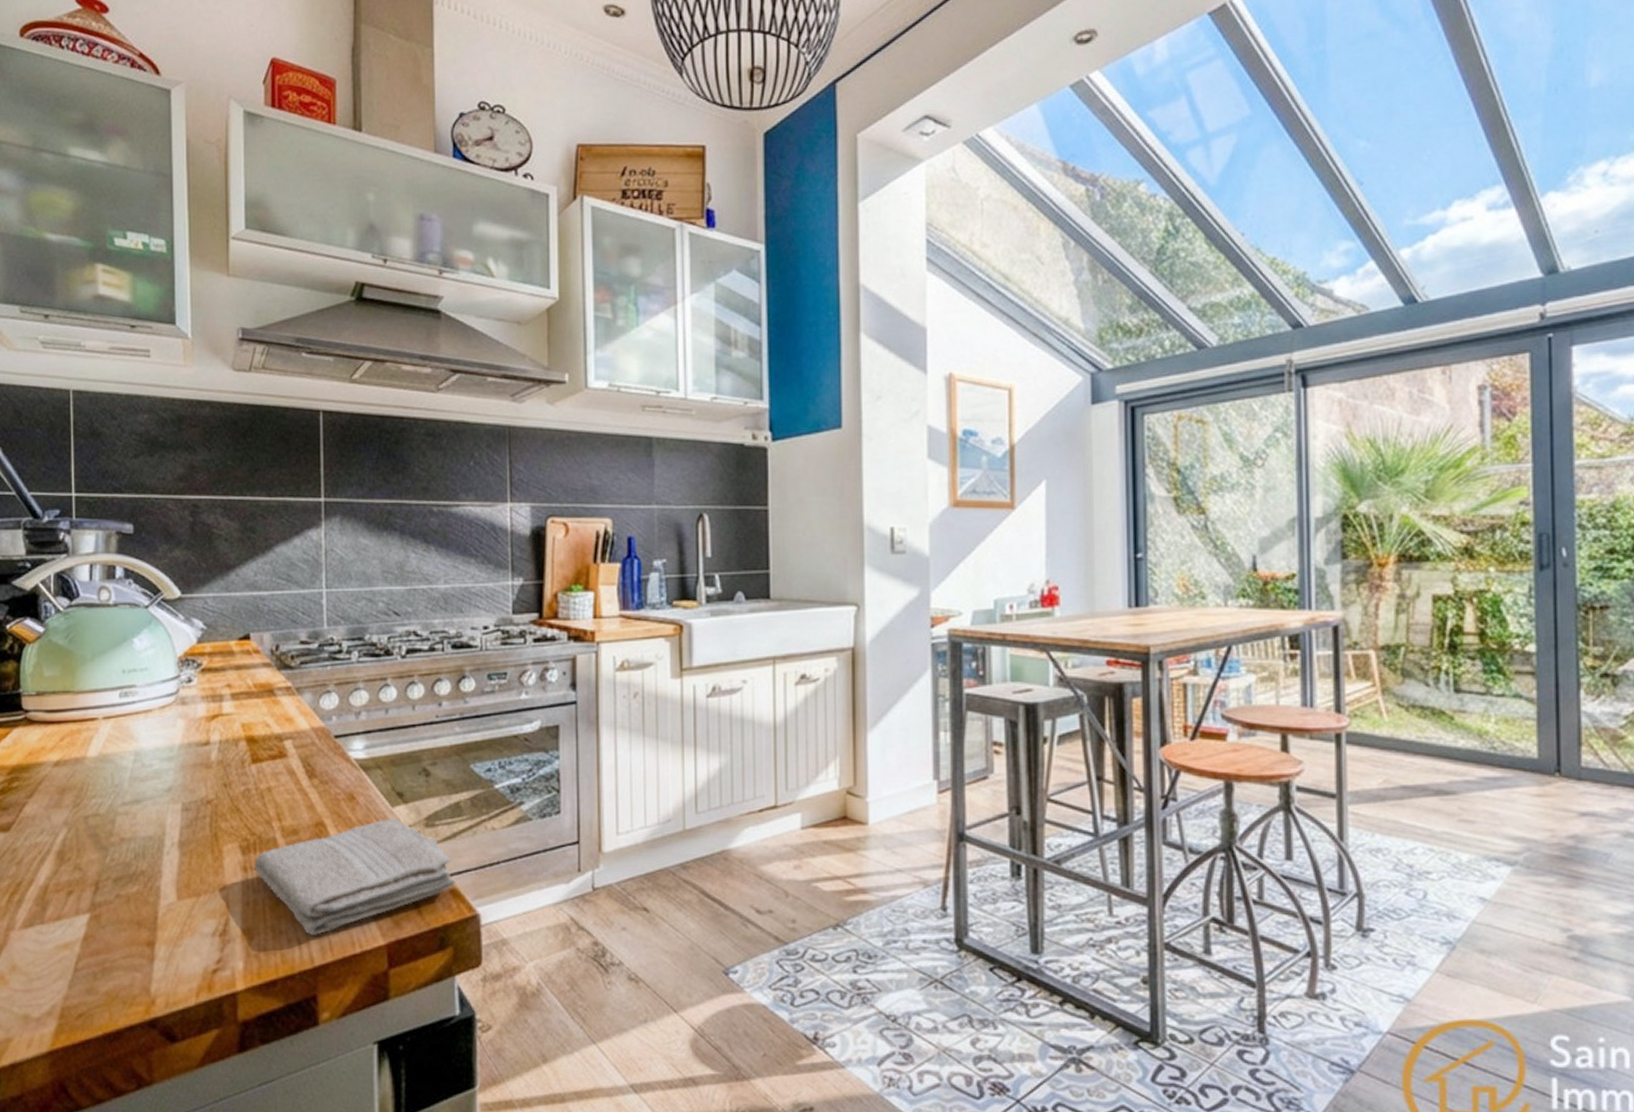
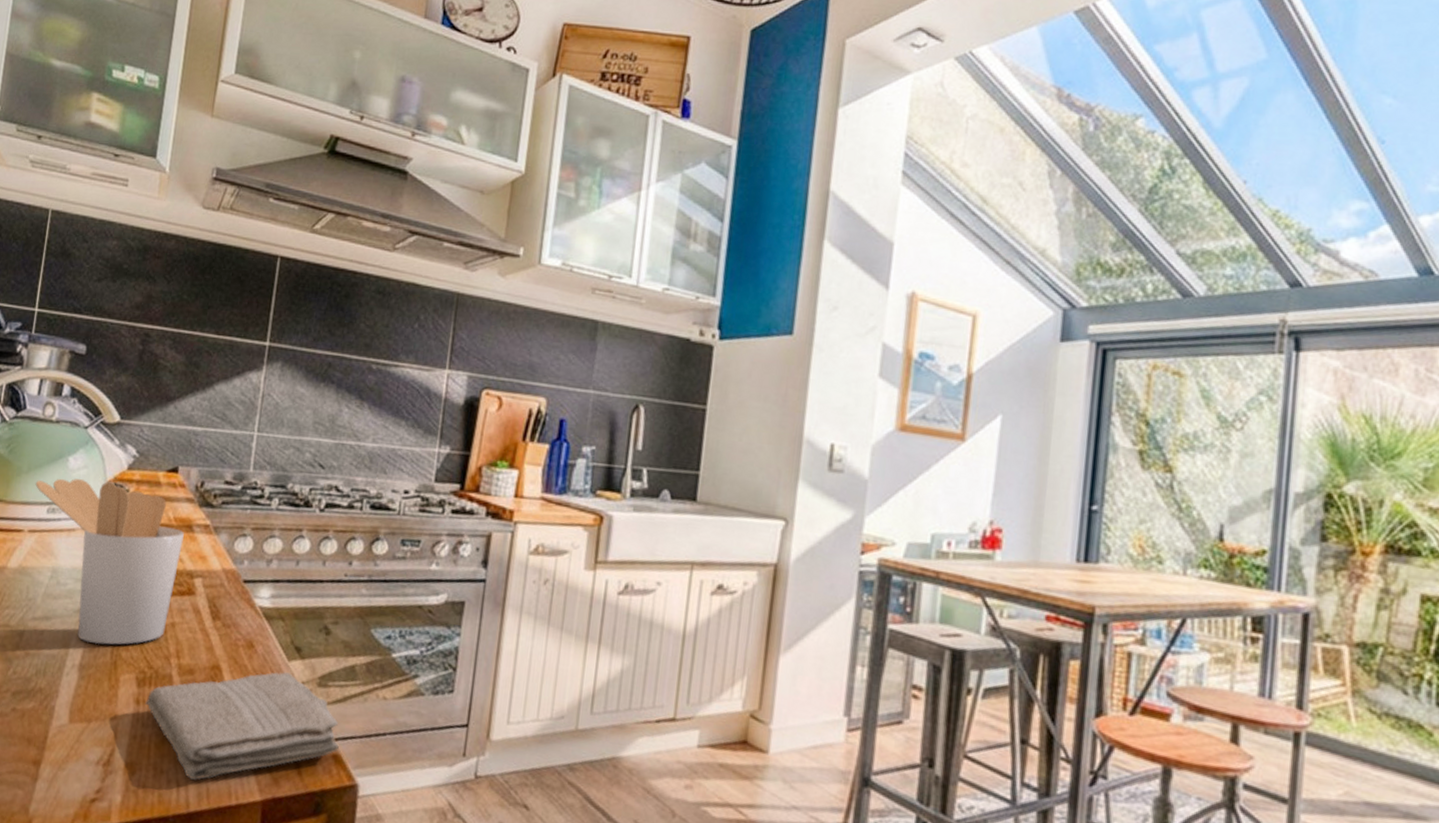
utensil holder: none [102,658,266,820] -> present [35,478,184,645]

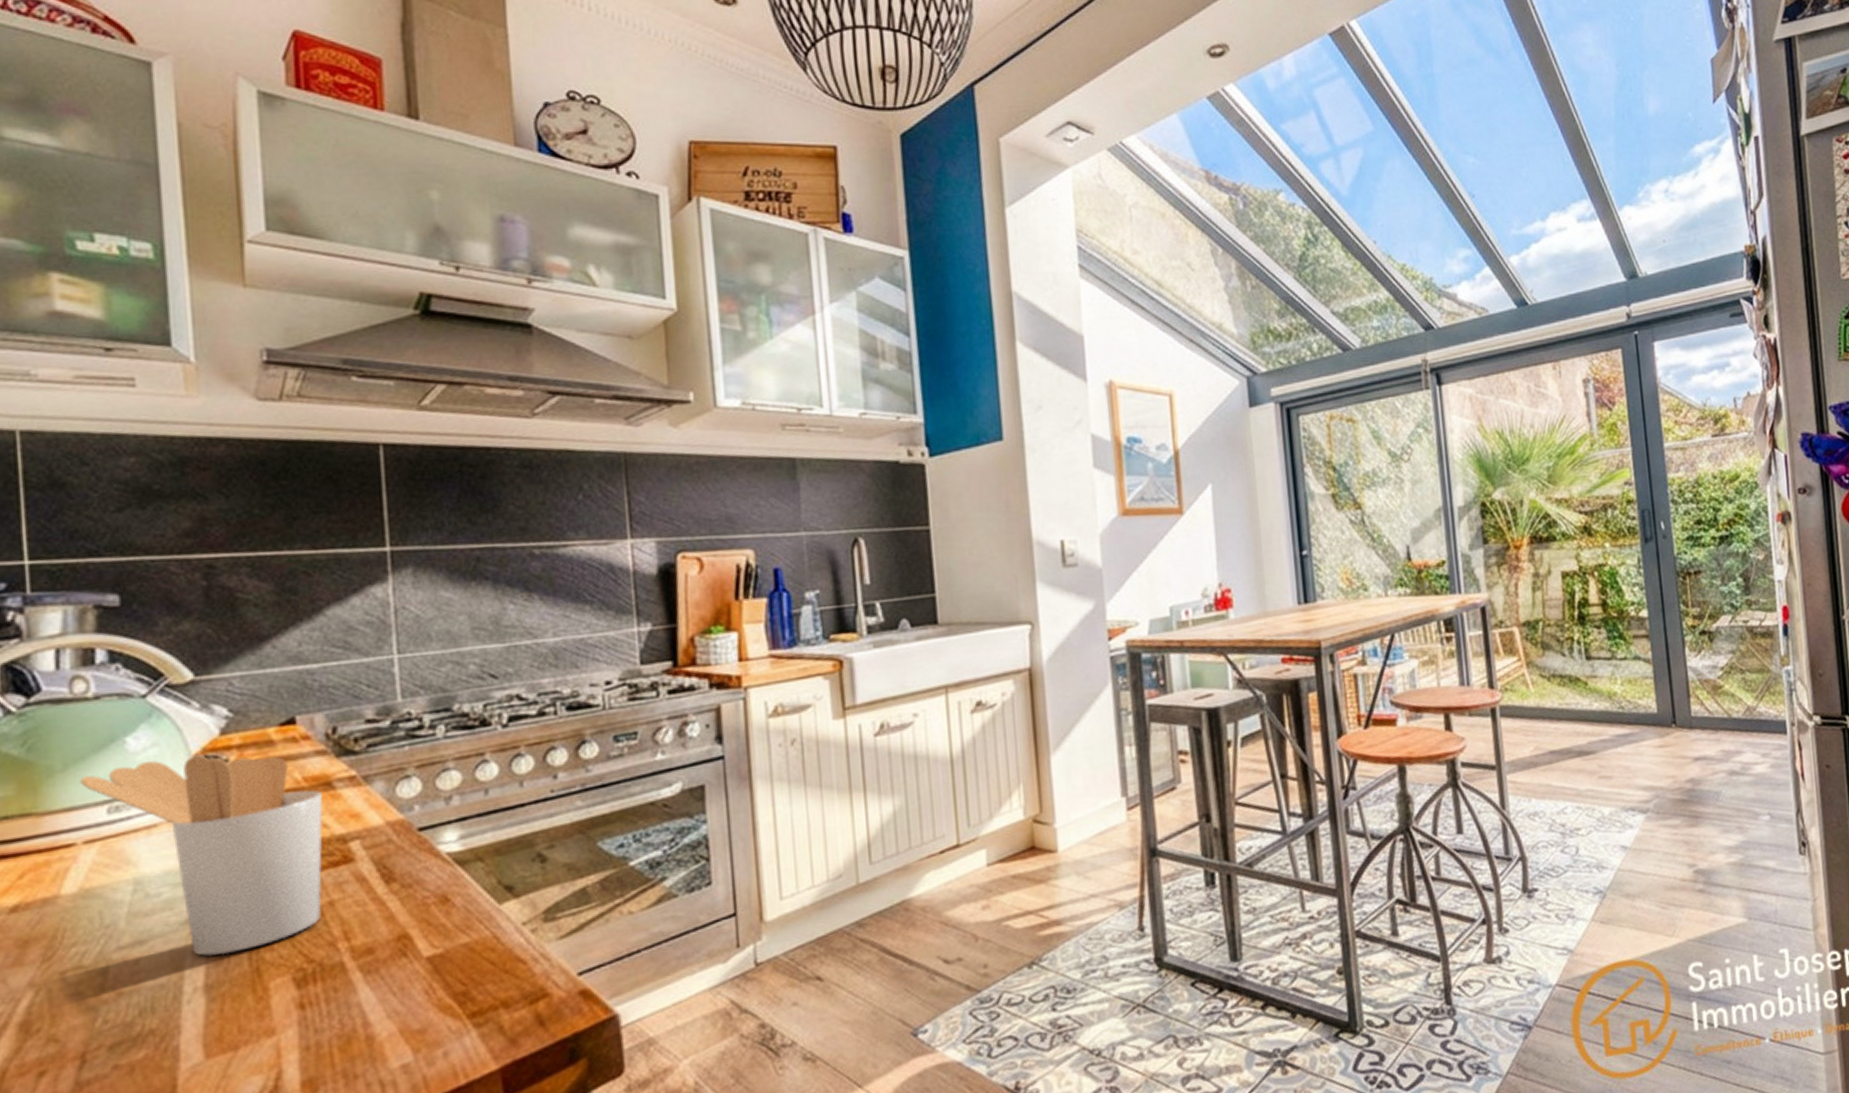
washcloth: present [145,672,339,780] -> none [313,917,585,1074]

